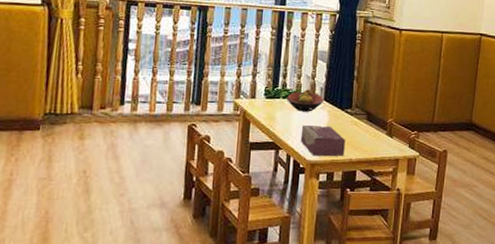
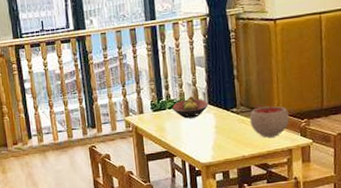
tissue box: present [300,124,345,156] -> none [191,127,237,159]
bowl: none [362,112,401,144] -> present [249,106,289,138]

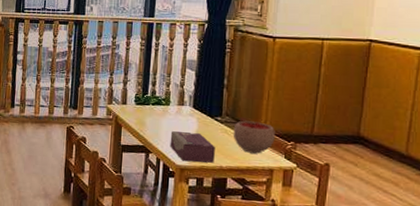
fruit bowl: present [172,96,209,119] -> none [156,97,193,119]
tissue box: none [191,127,237,159] -> present [170,130,215,163]

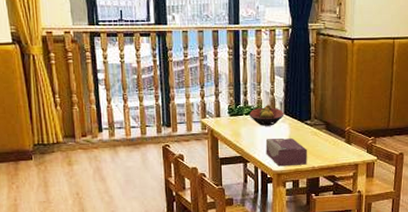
fruit bowl: none [156,97,193,119] -> present [249,105,285,126]
bowl: present [233,121,275,154] -> none [322,121,358,151]

